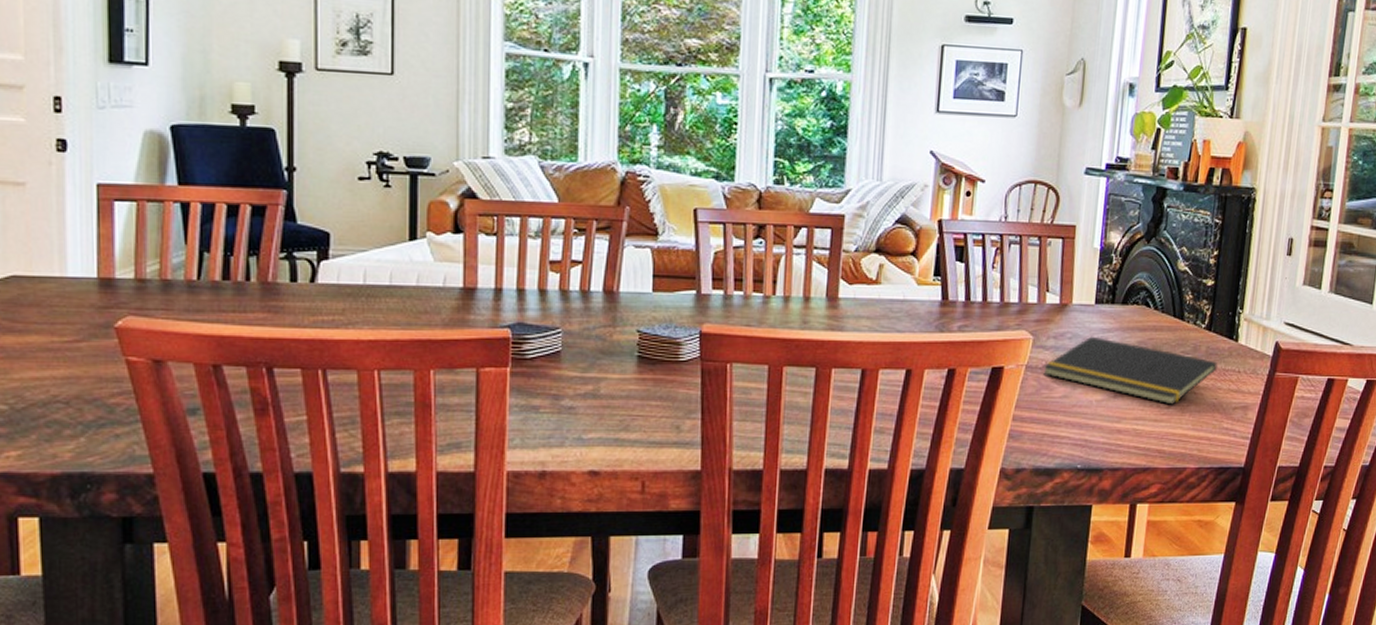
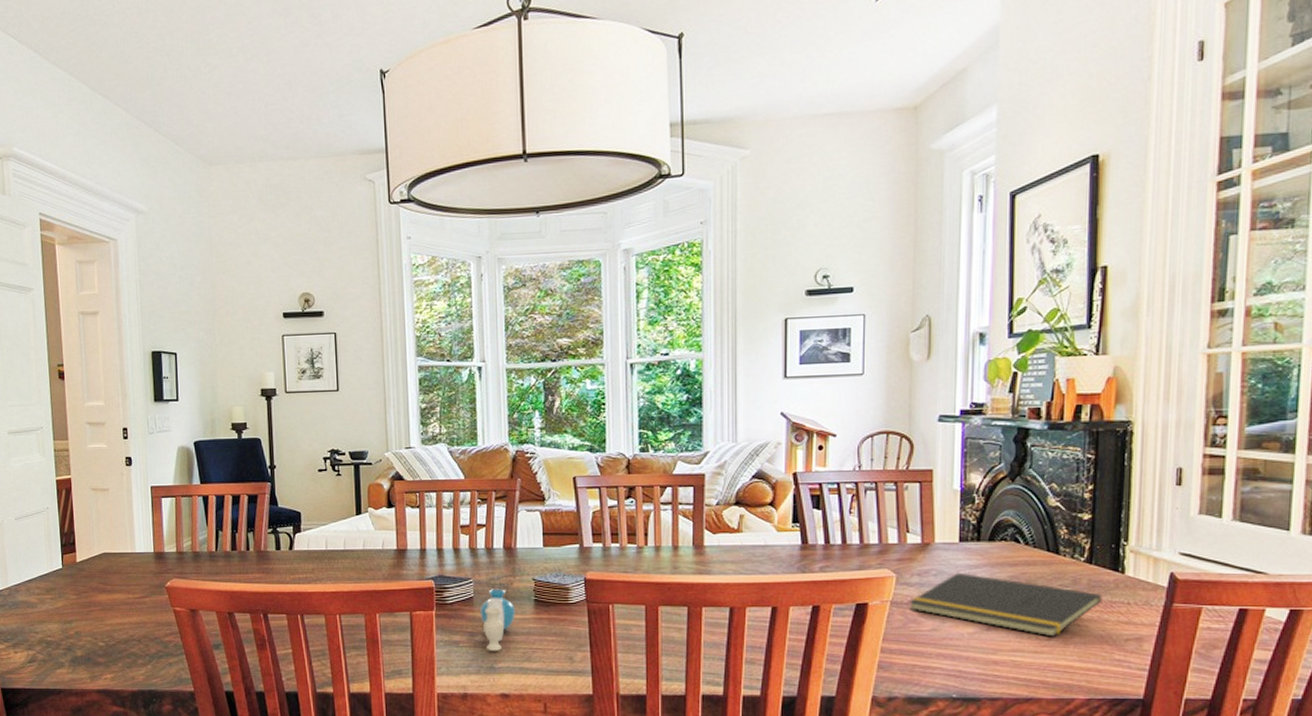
vase: none [569,329,614,418] -> present [480,578,516,651]

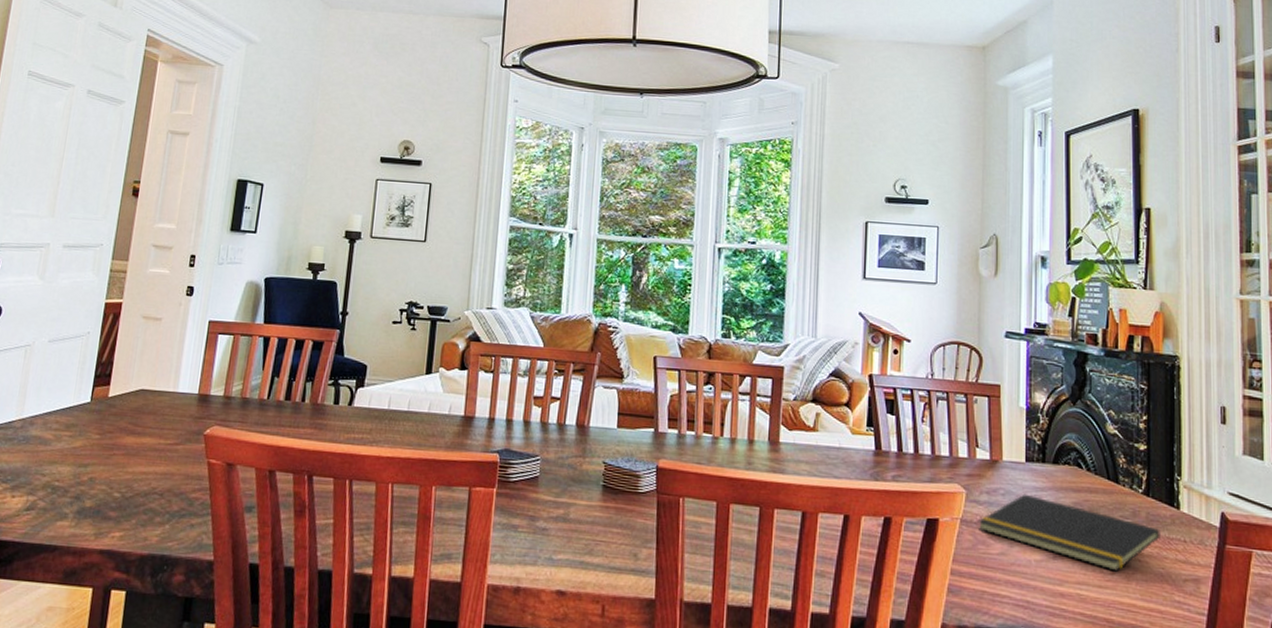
vase: present [480,578,516,651] -> none [544,458,583,540]

